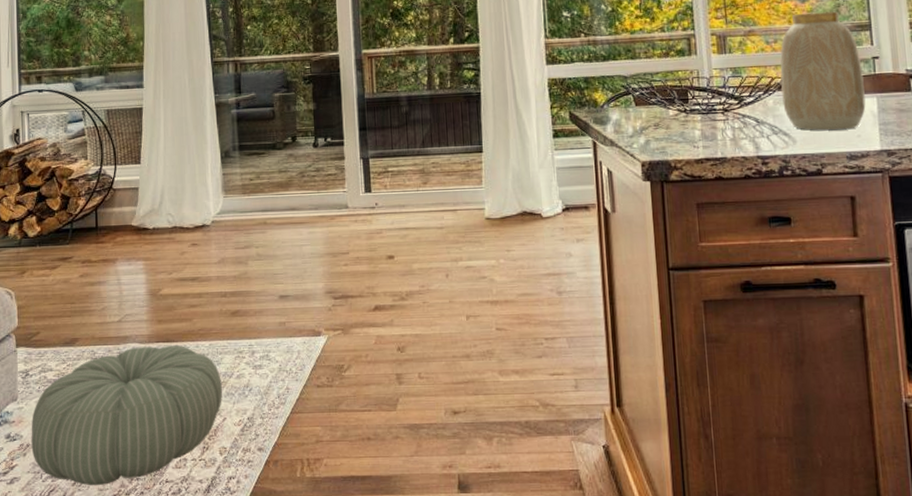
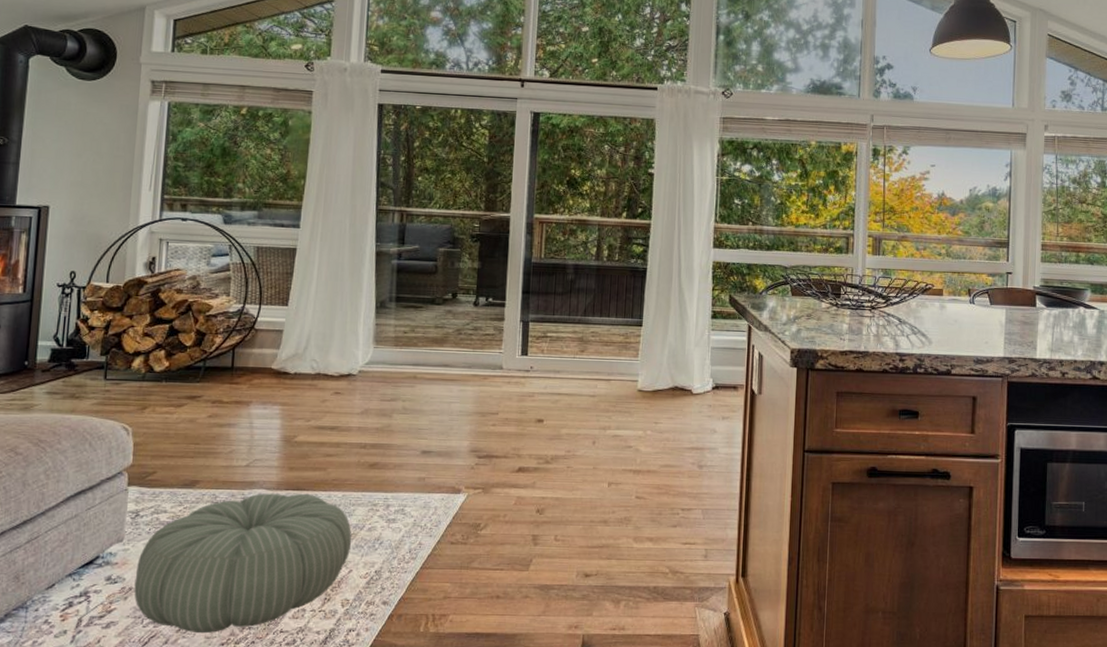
vase: present [780,11,866,131] -> none [924,225,997,336]

